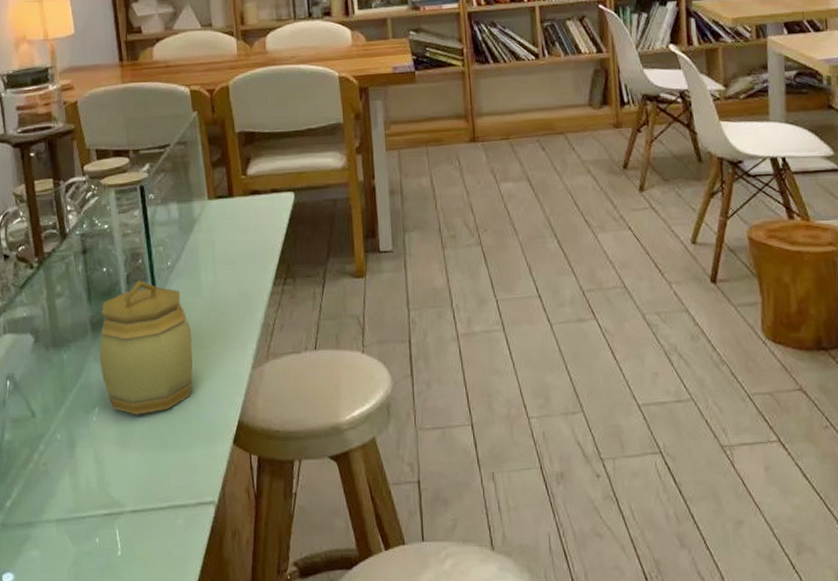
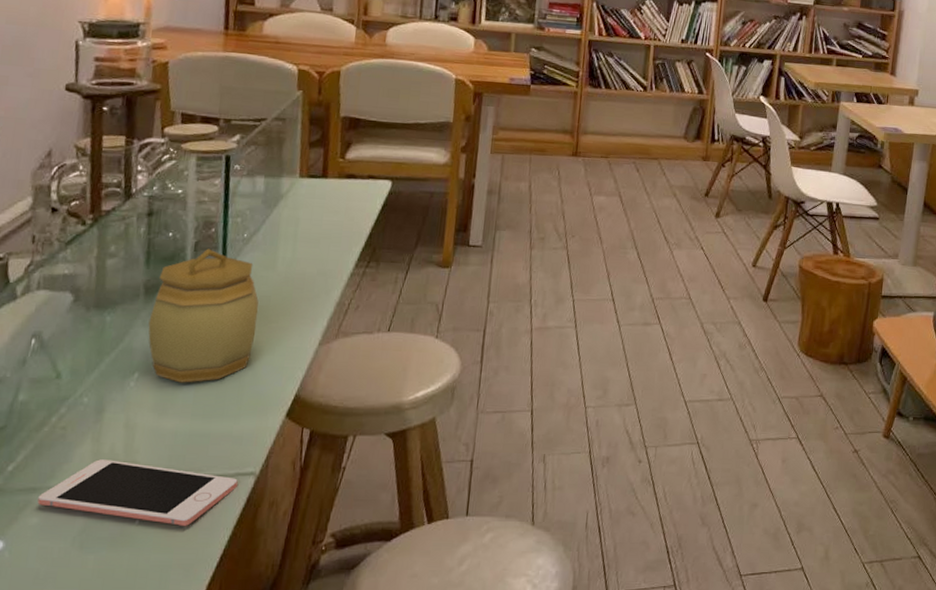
cell phone: none [35,493,200,556] -> present [37,459,238,526]

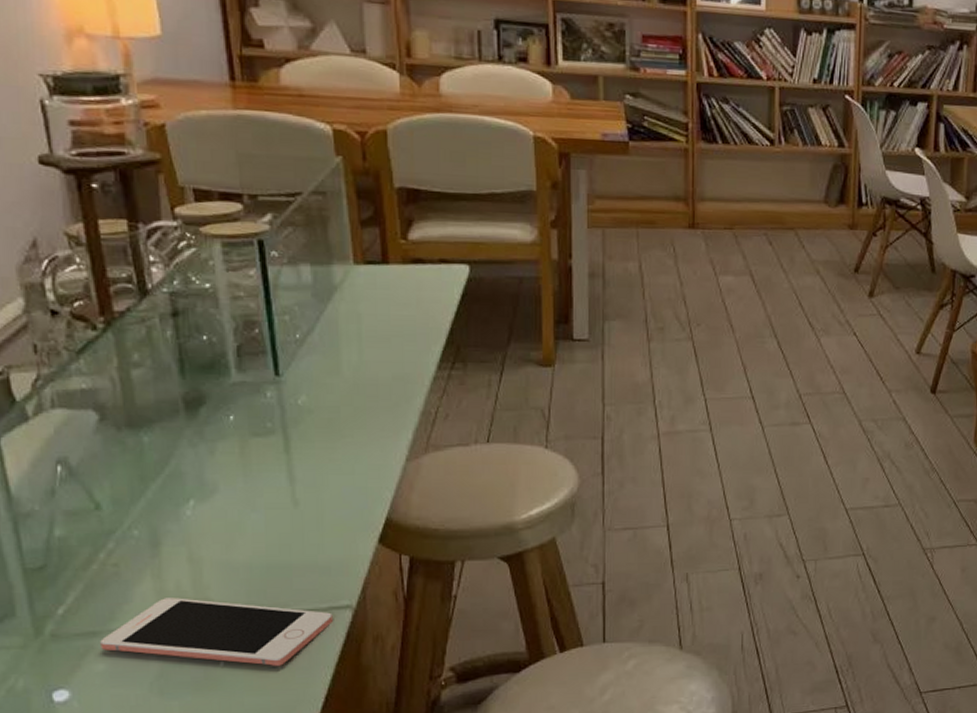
jar: present [148,248,259,383] -> none [196,353,328,510]

